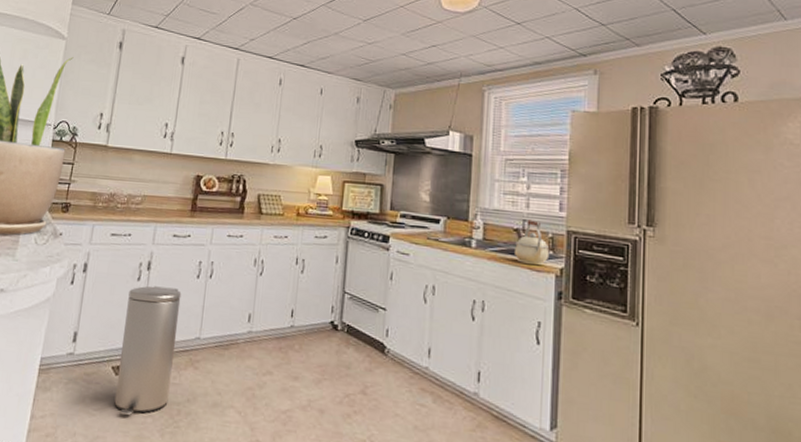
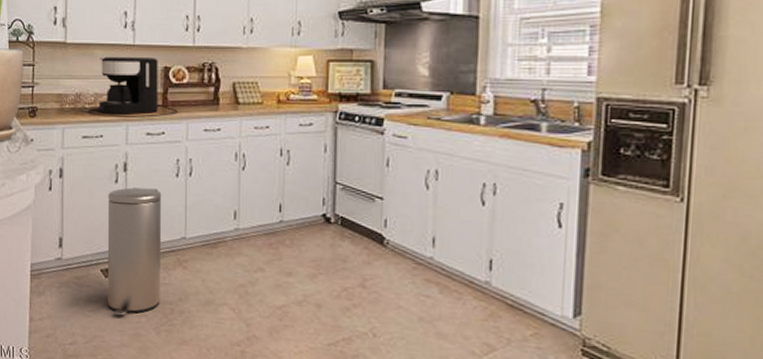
coffee maker: none [120,162,205,221] -> present [88,56,178,118]
kettle: present [513,220,550,266] -> none [530,88,575,141]

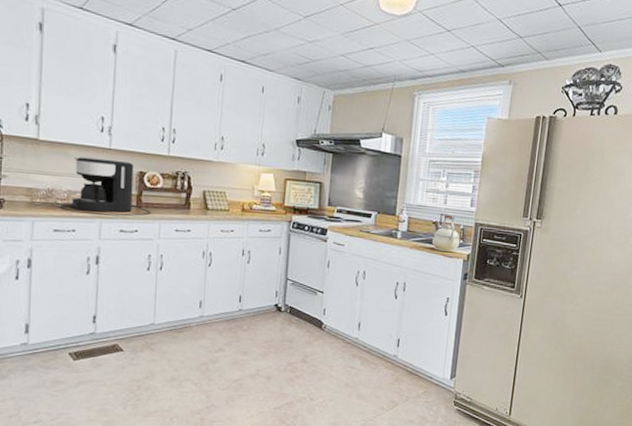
pedal bin: present [107,187,162,316] -> none [75,279,133,394]
kettle: none [530,88,575,141] -> present [431,214,460,253]

